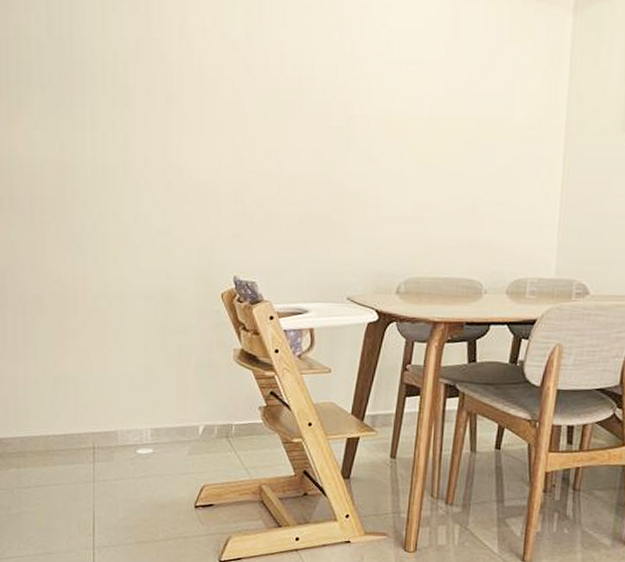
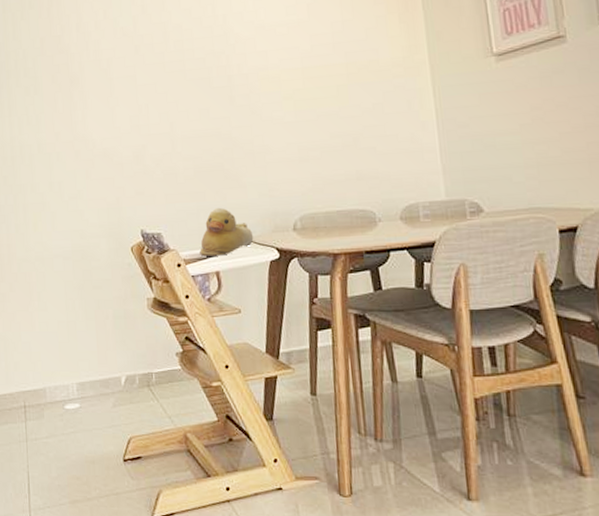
rubber duck: none [295,261,354,312] -> present [200,207,254,257]

